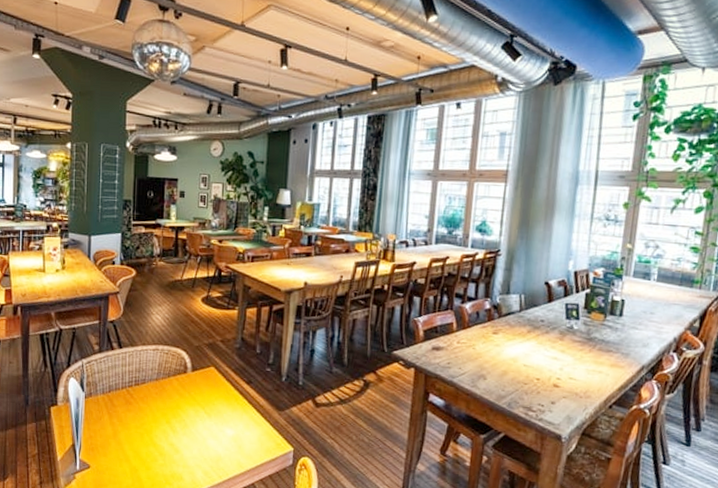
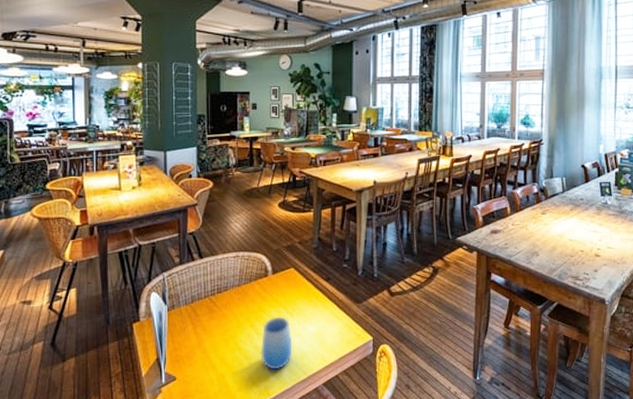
cup: none [175,415,209,471] -> present [260,317,293,370]

